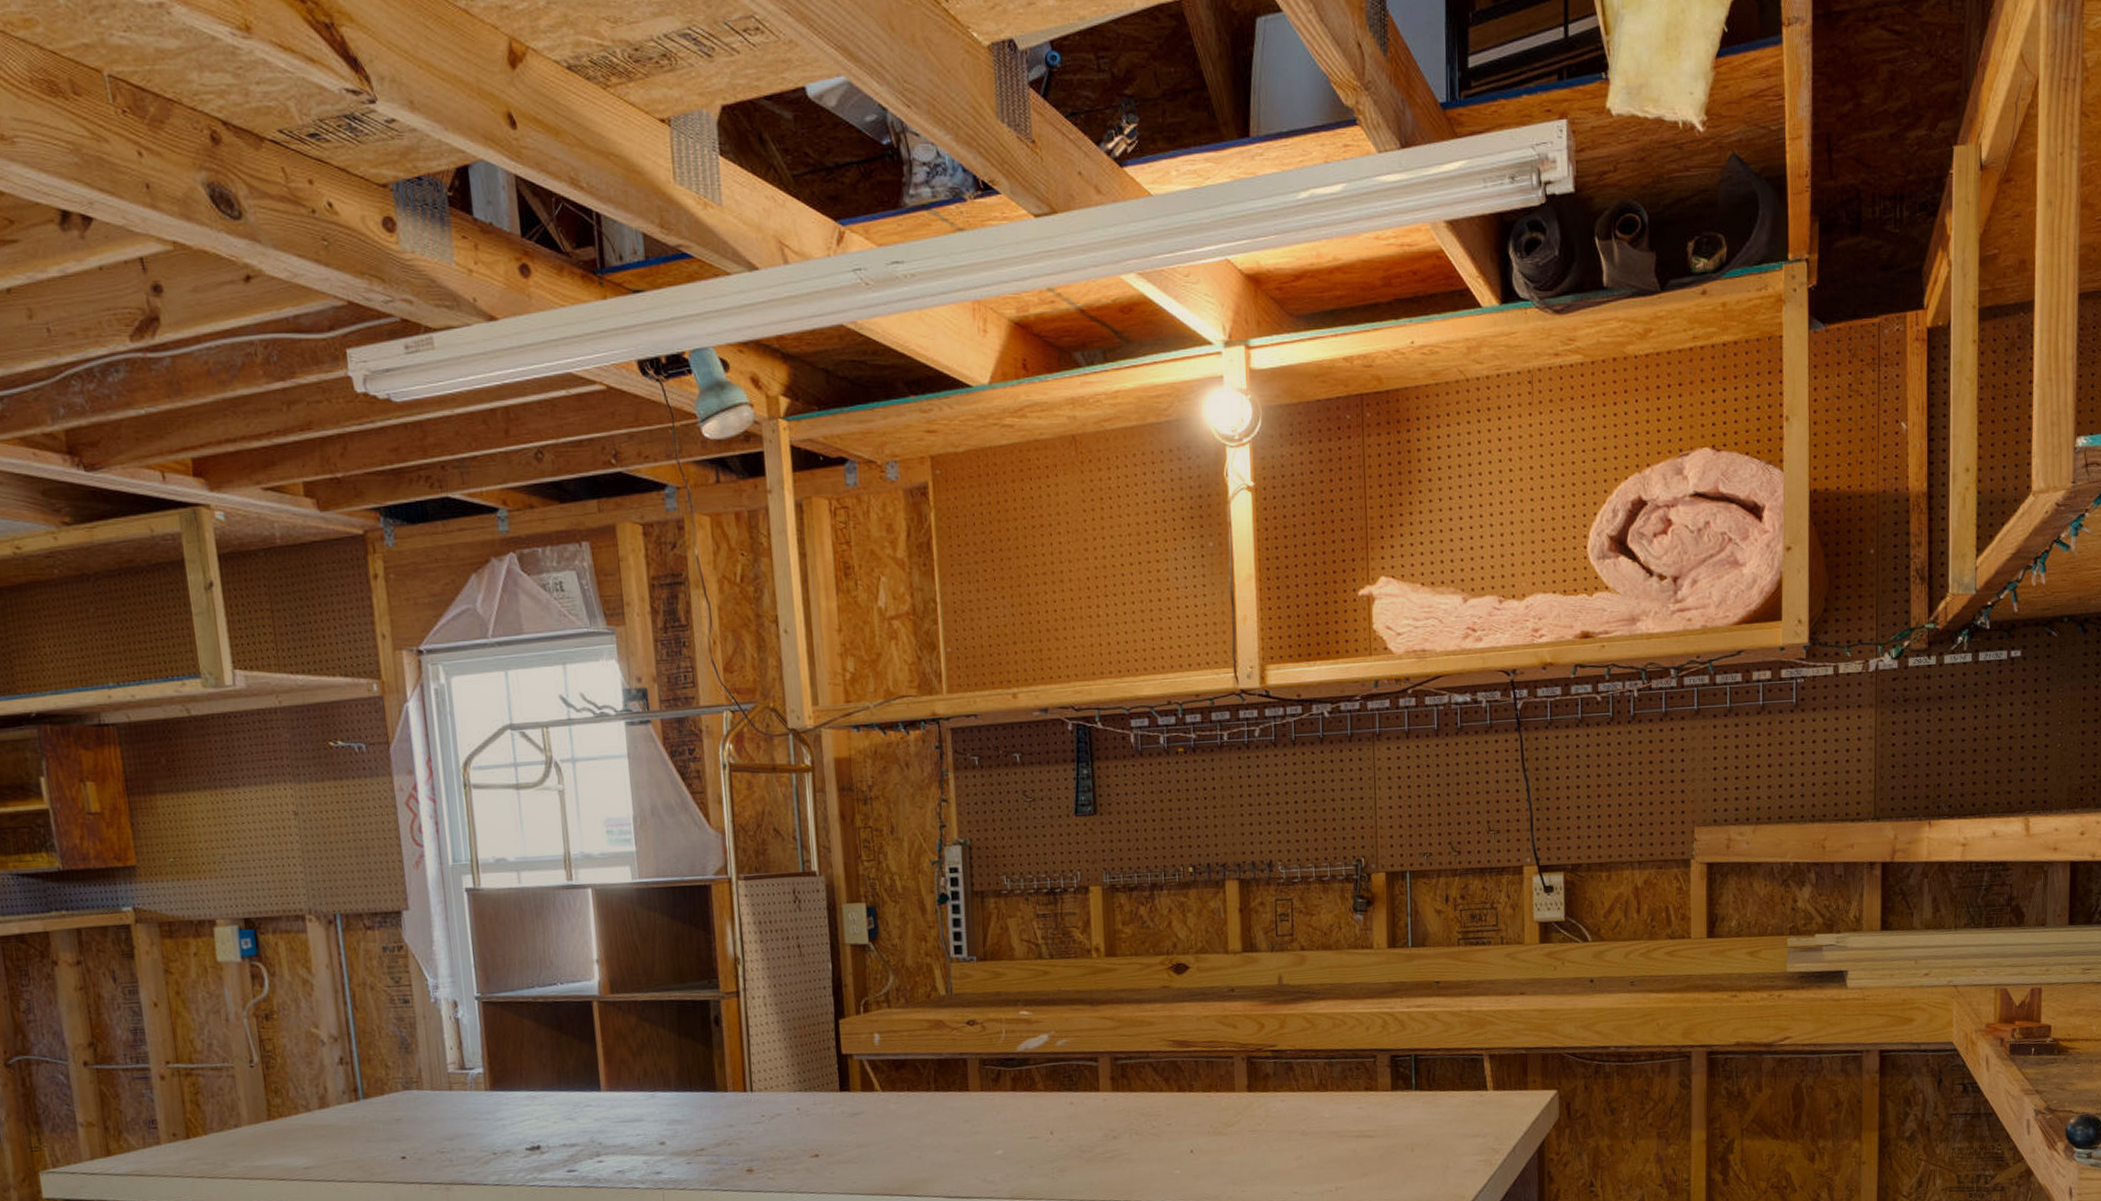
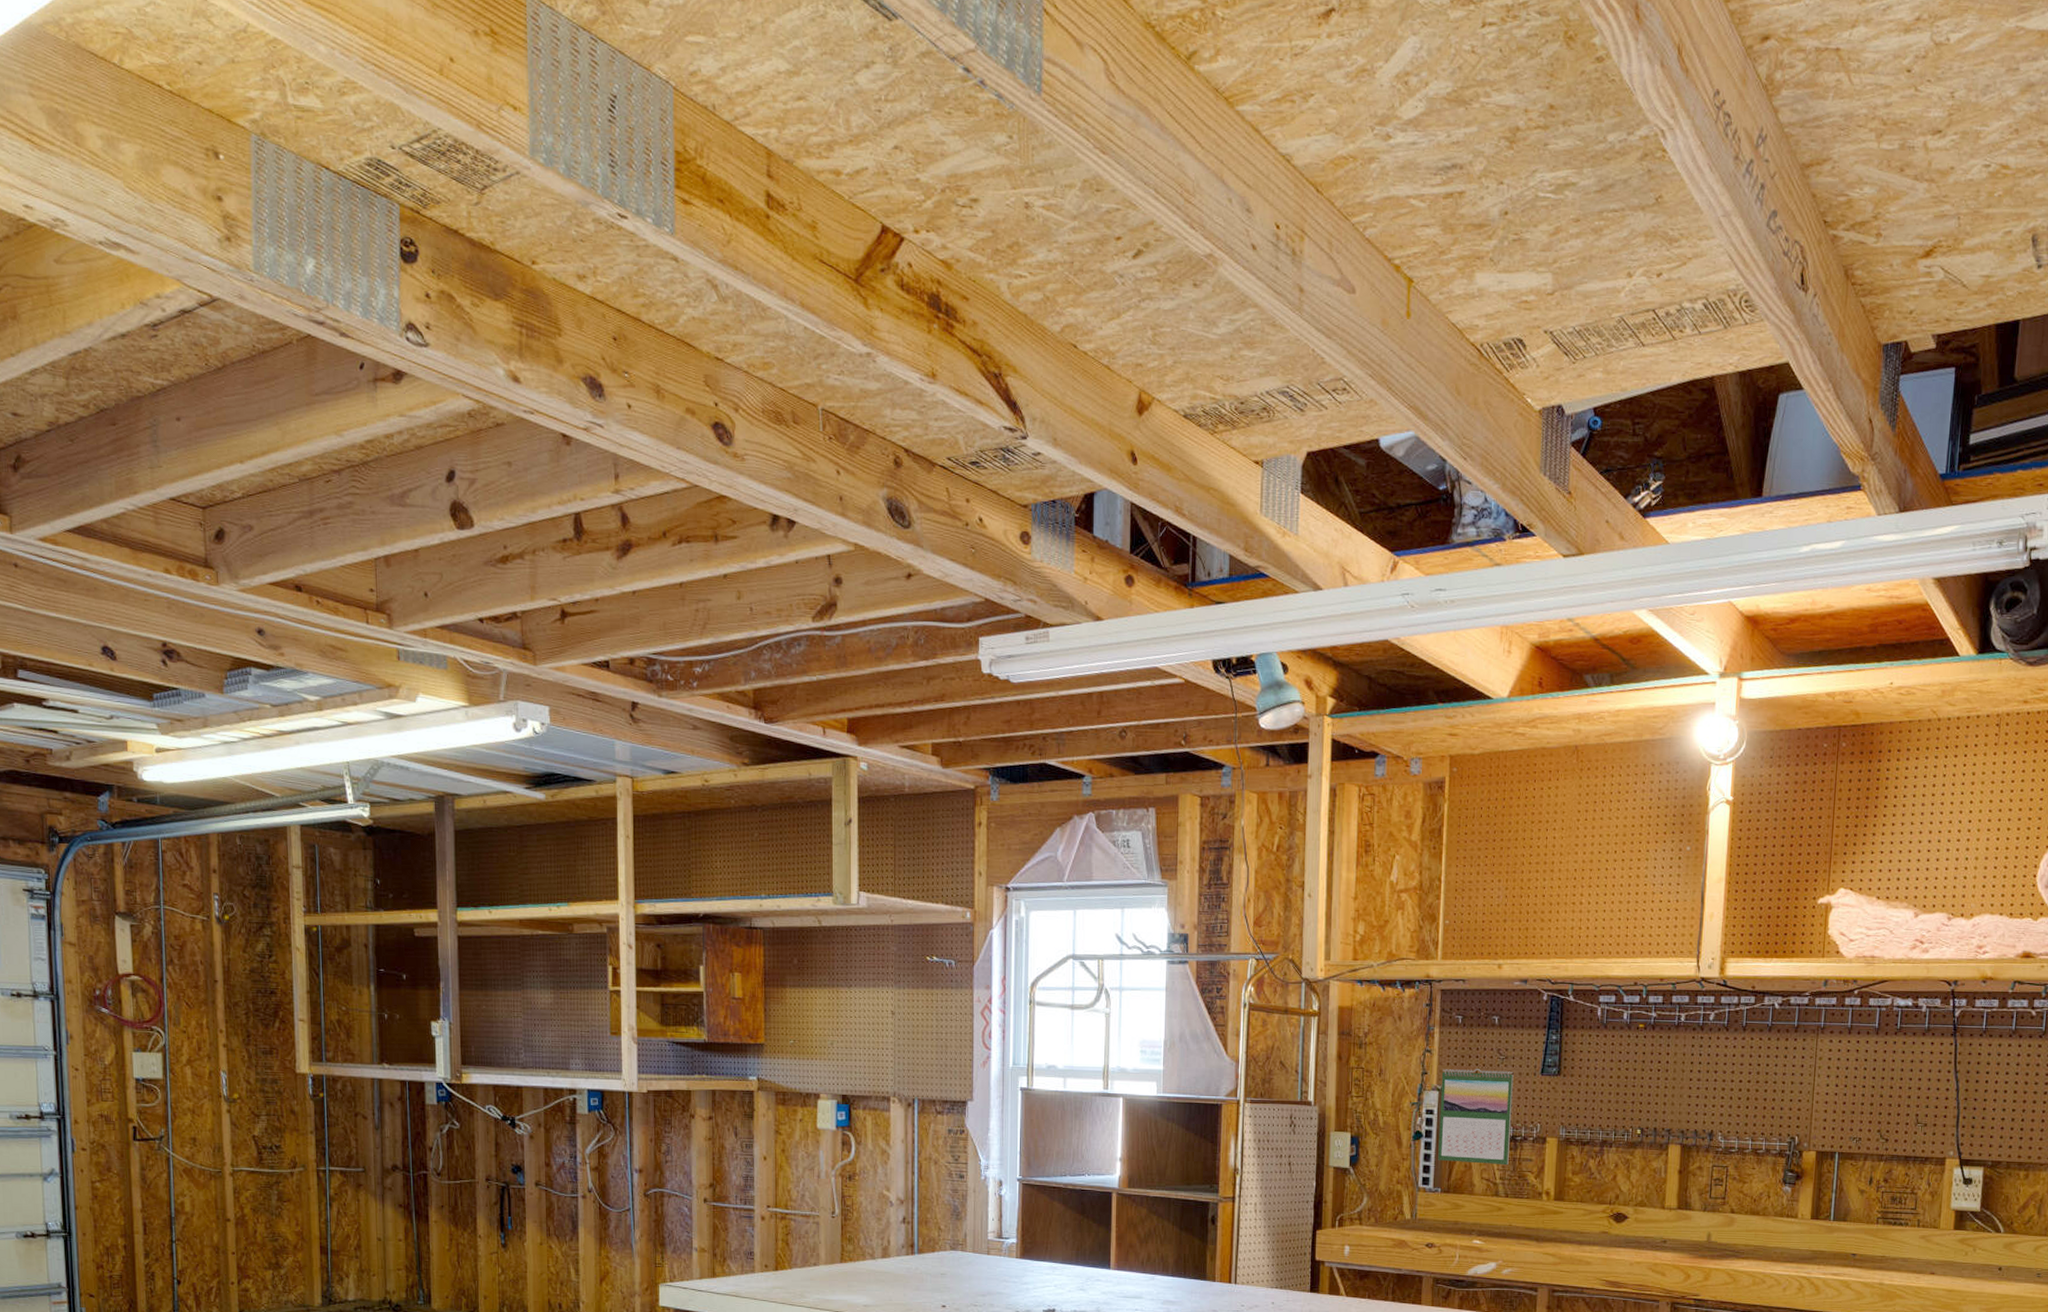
calendar: none [962,815,1050,925] -> present [1438,1069,1514,1166]

